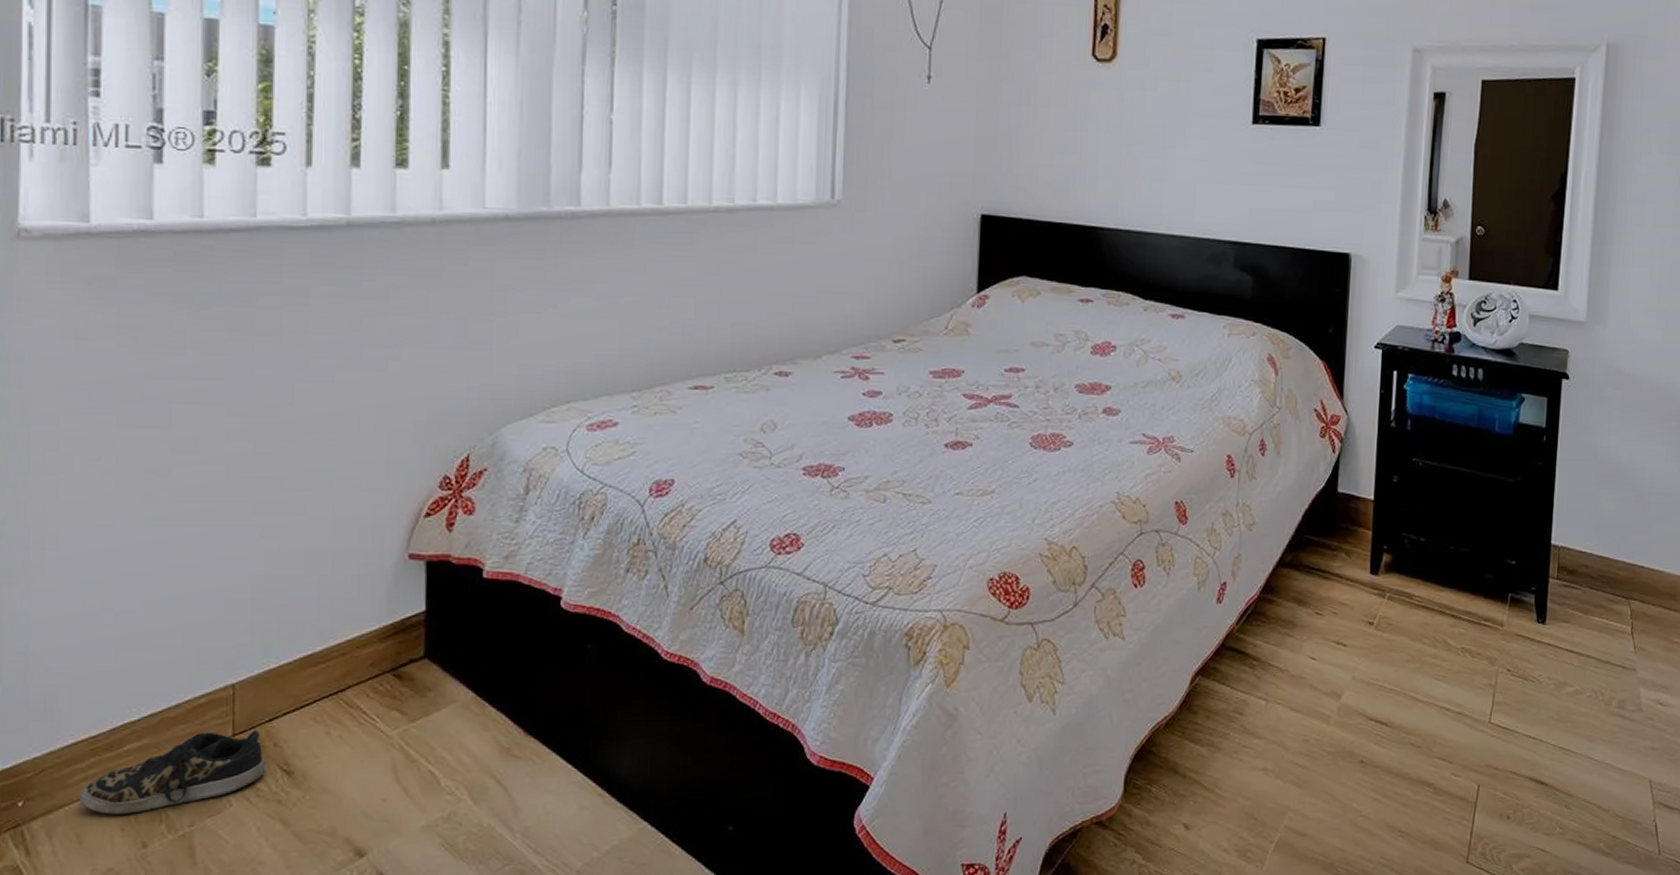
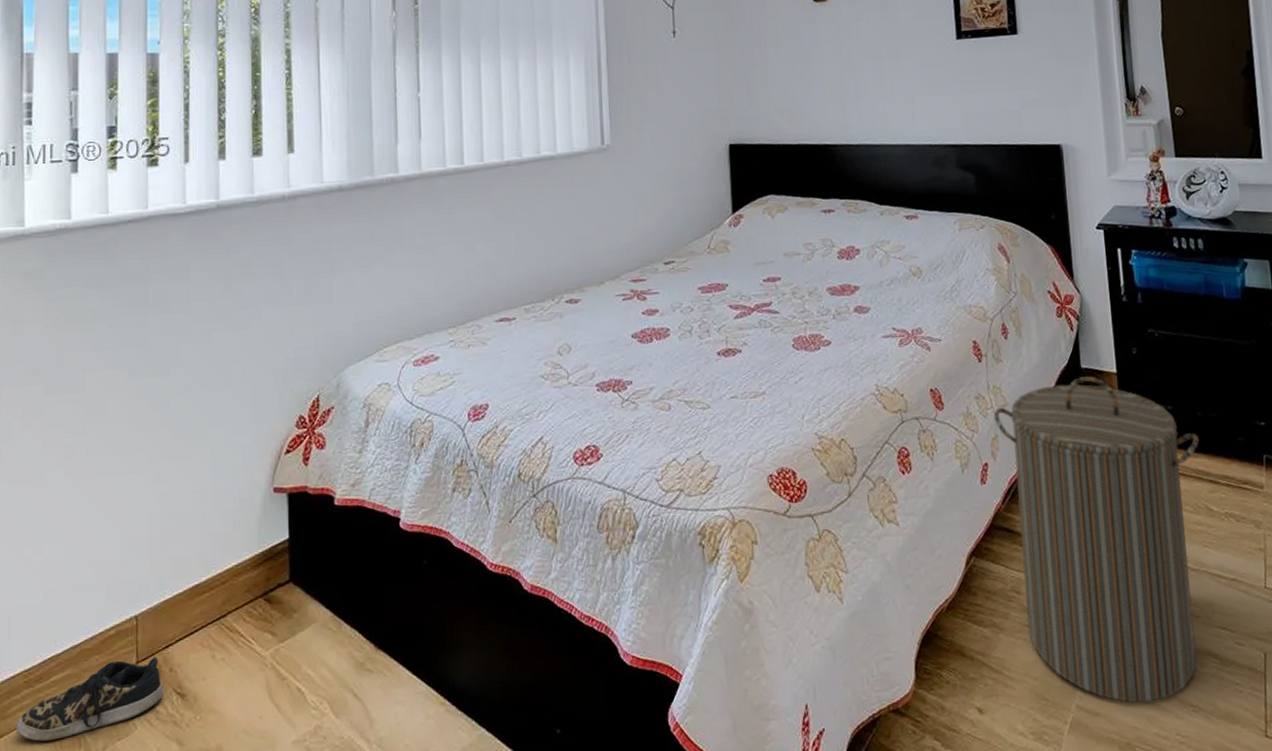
laundry hamper: none [1239,500,1448,826] -> present [993,375,1200,703]

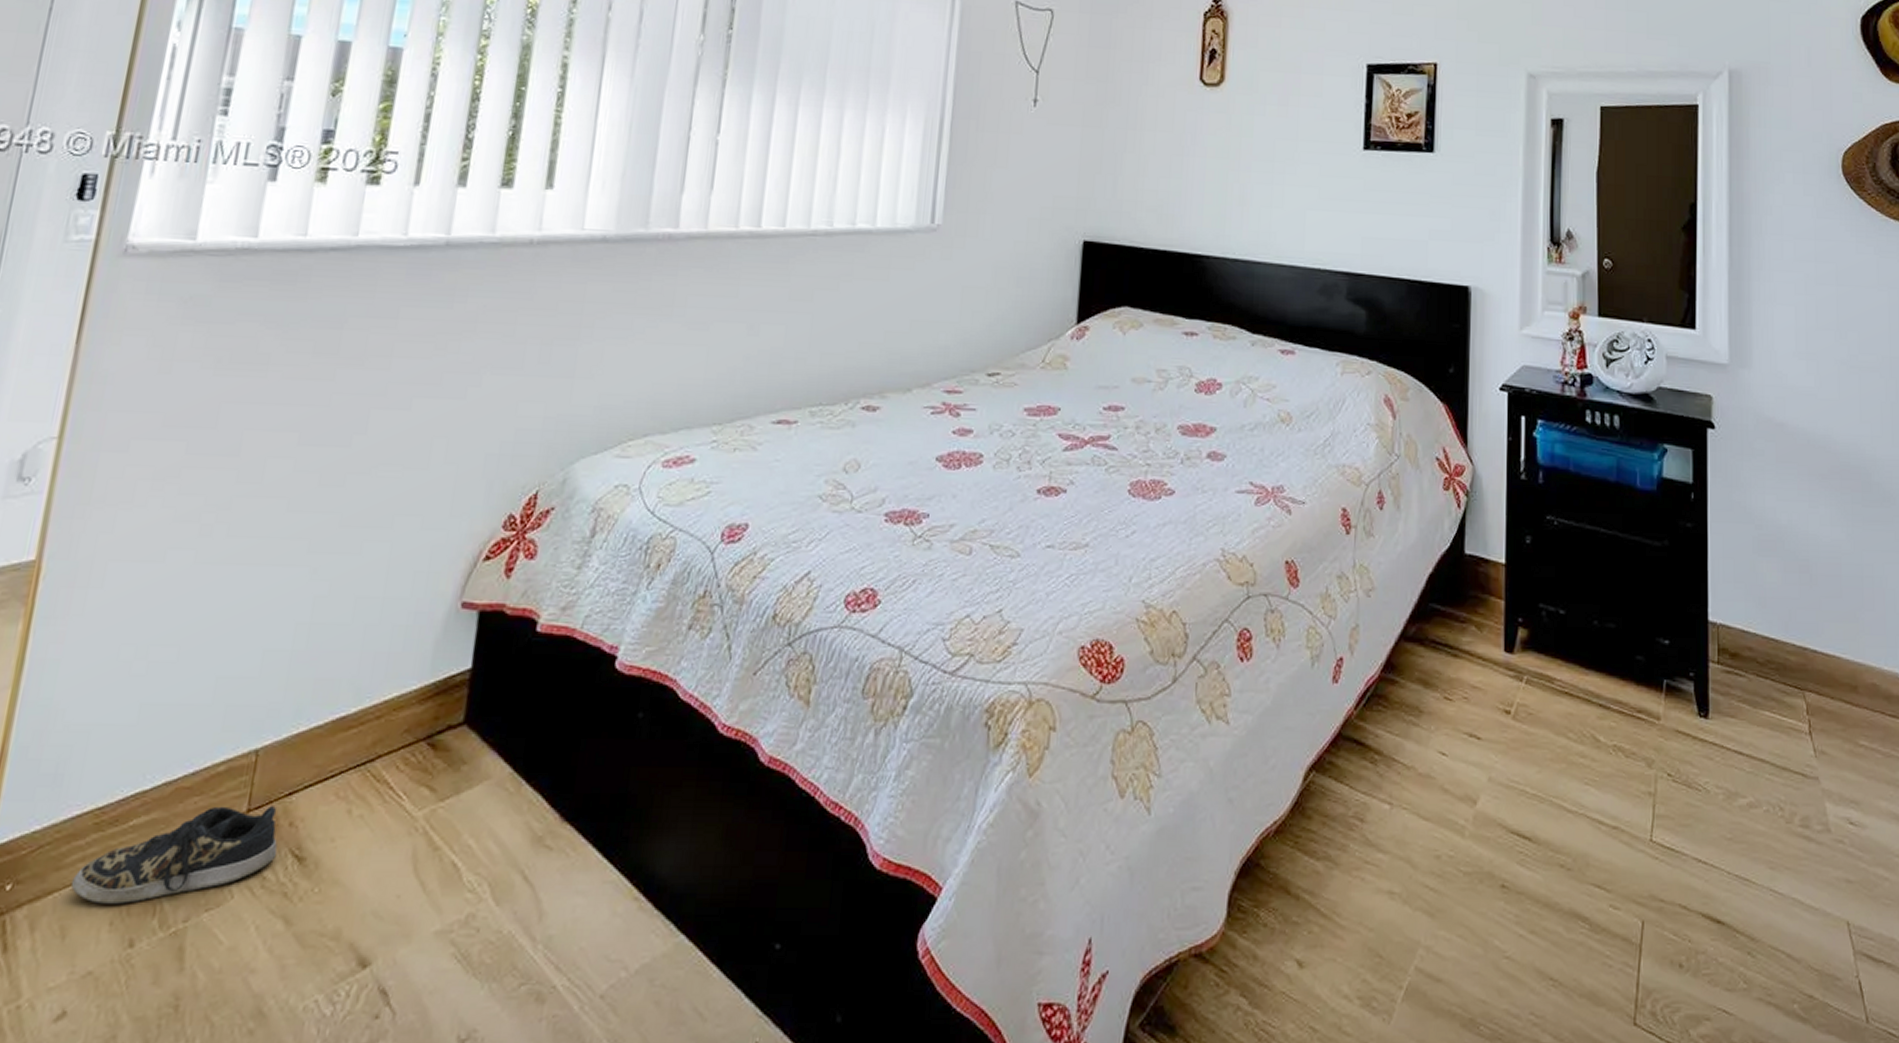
laundry hamper: present [993,375,1200,703] -> none [1356,563,1593,970]

